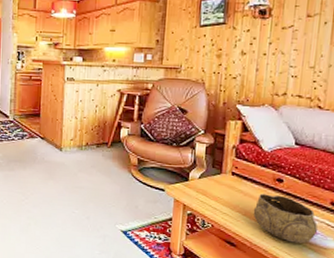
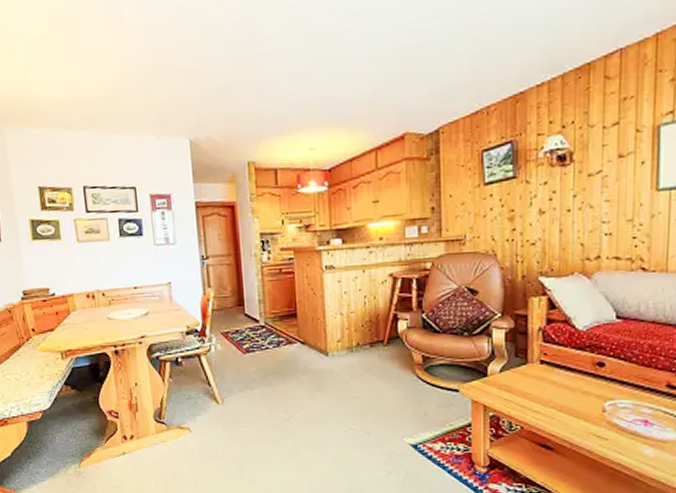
decorative bowl: present [253,193,318,244] -> none [570,382,652,438]

